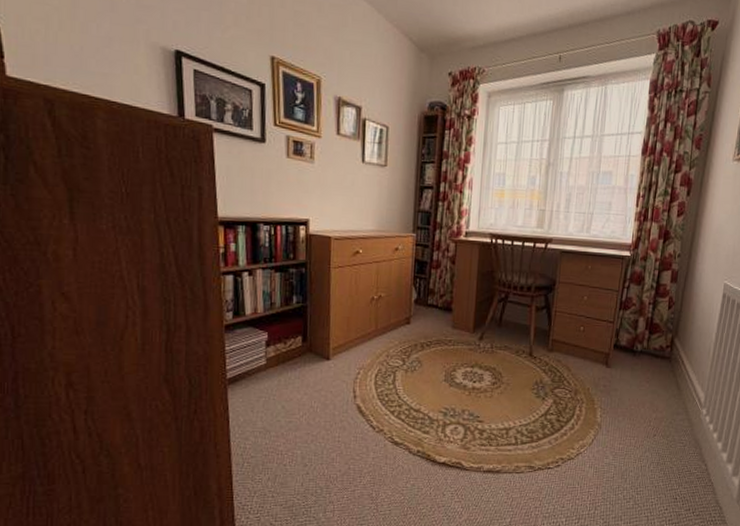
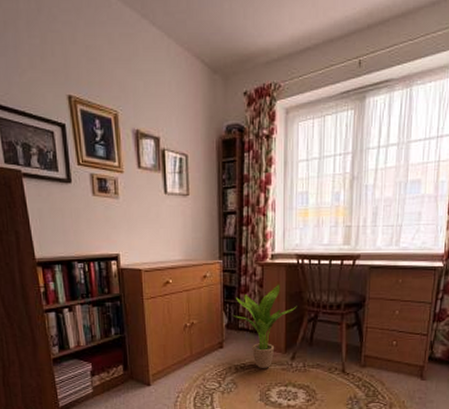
potted plant: none [421,262,488,347] -> present [231,284,297,368]

